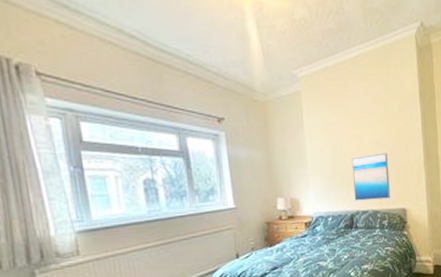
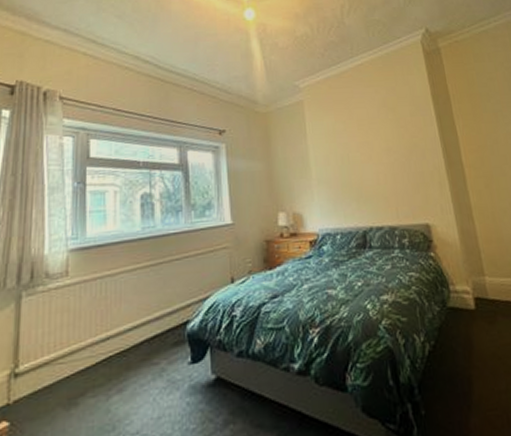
wall art: present [351,152,390,201] -> none [360,160,409,216]

